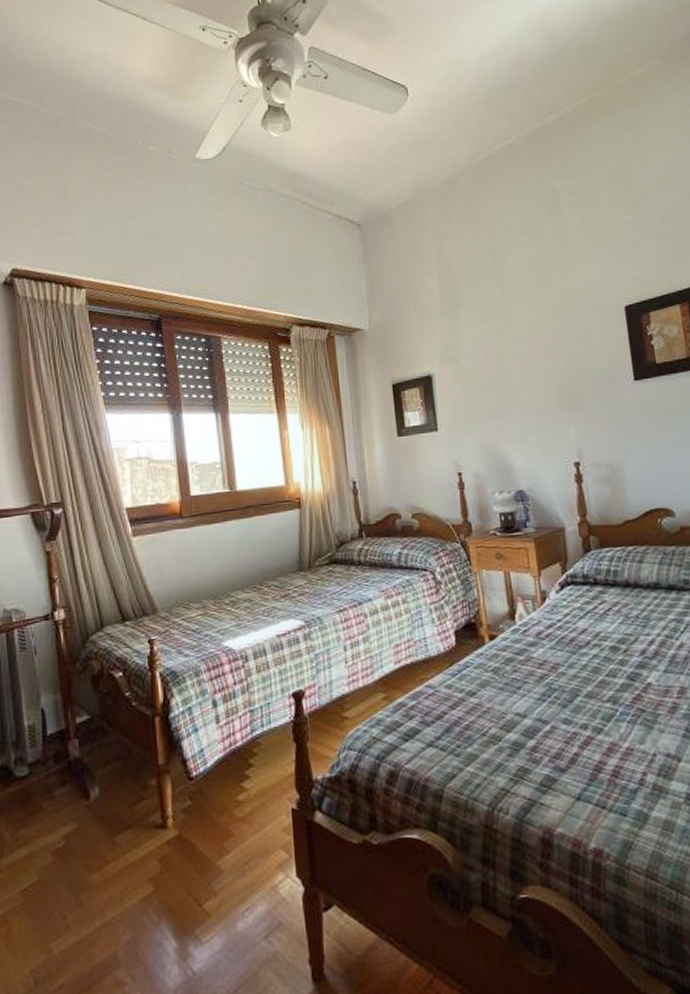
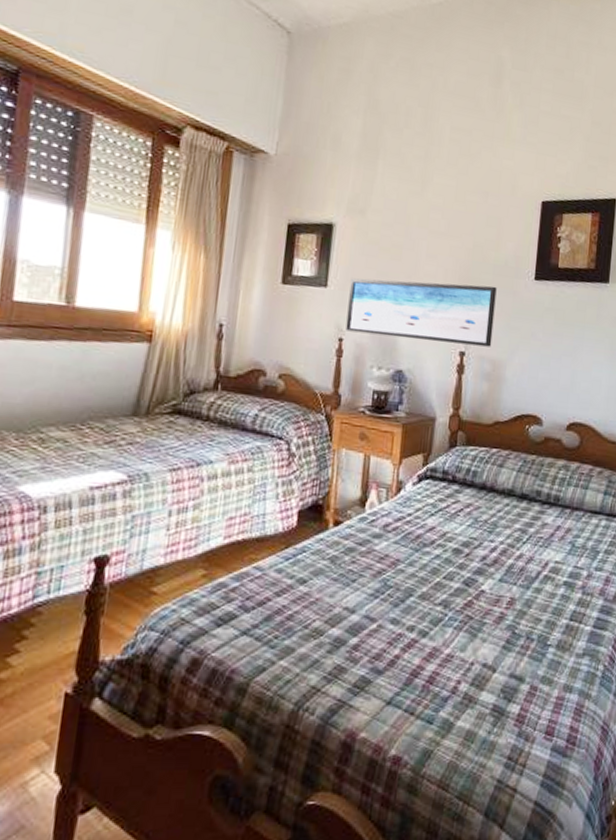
wall art: none [458,395,605,465] -> present [345,278,497,347]

